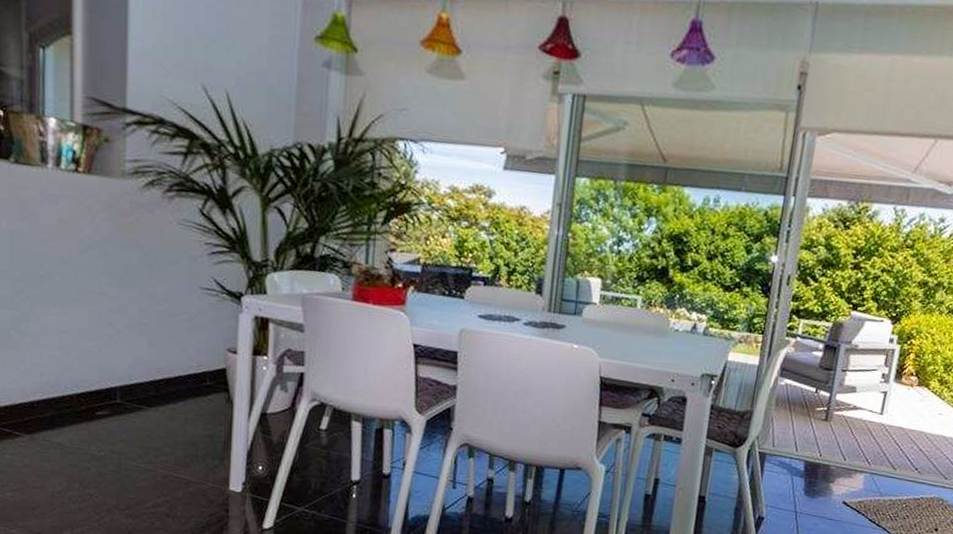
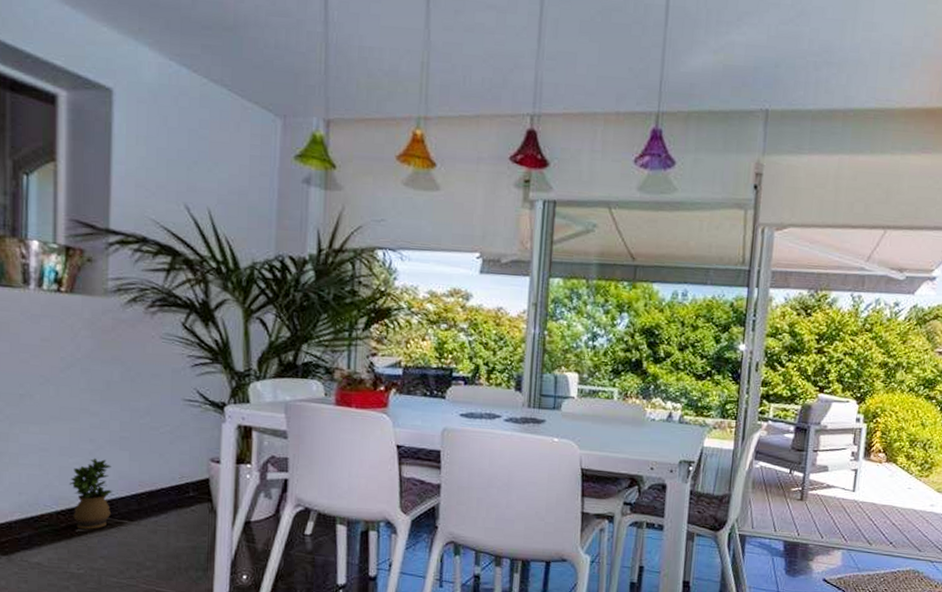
potted plant: none [90,342,131,413] -> present [70,457,112,529]

